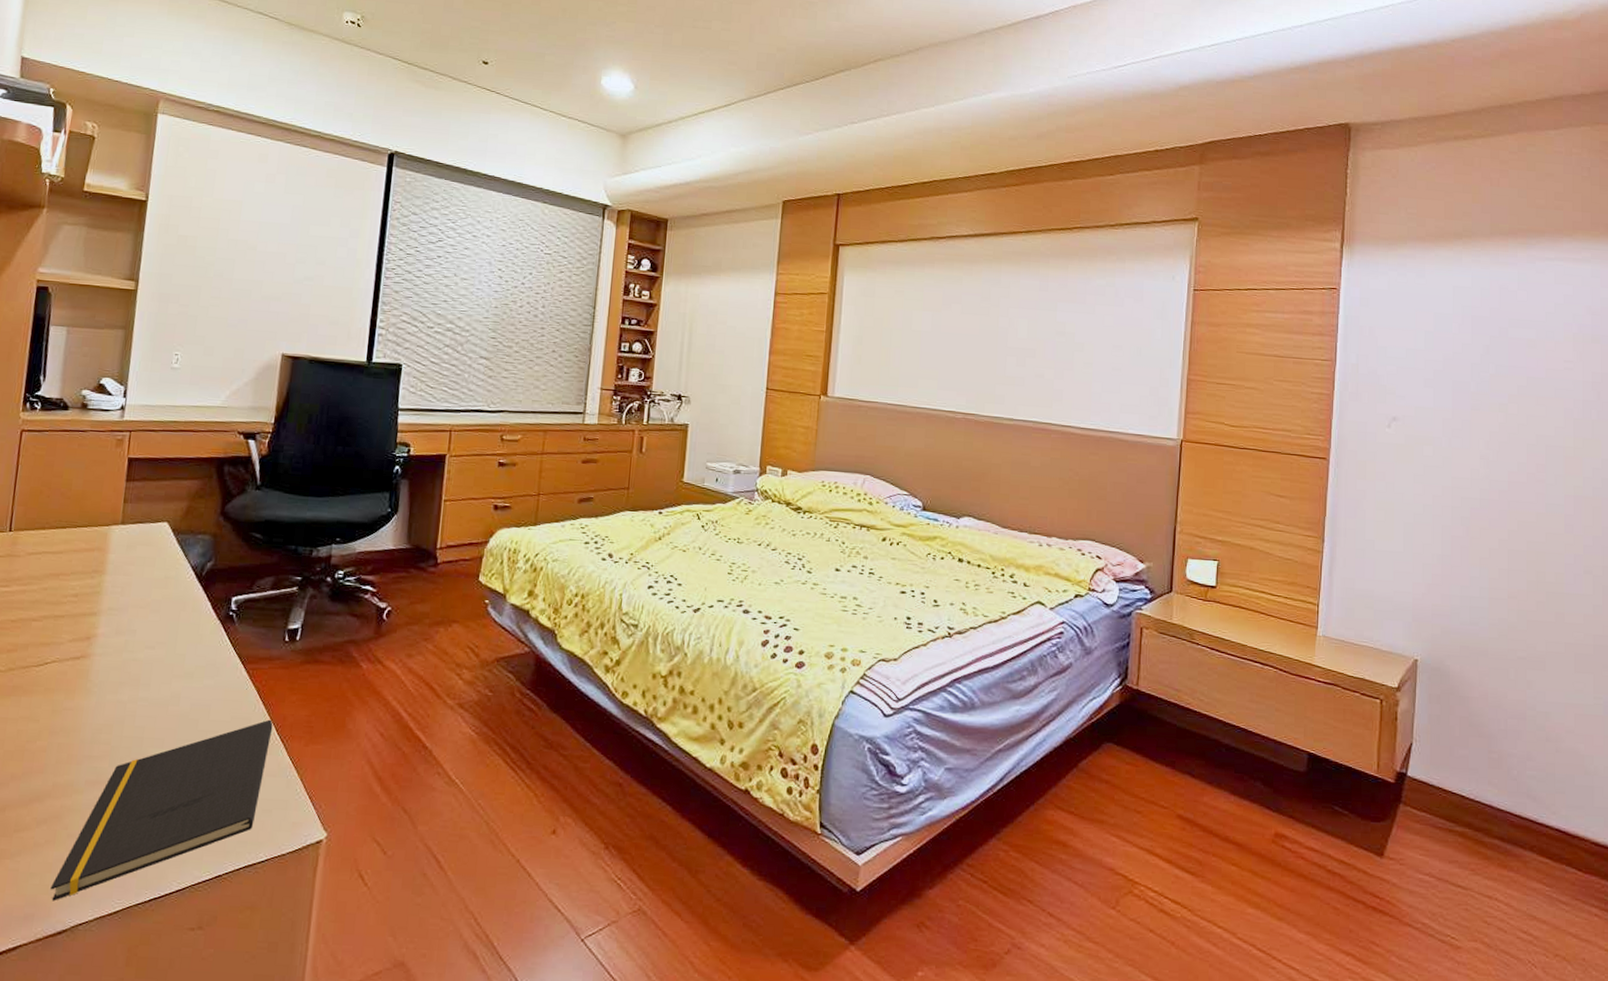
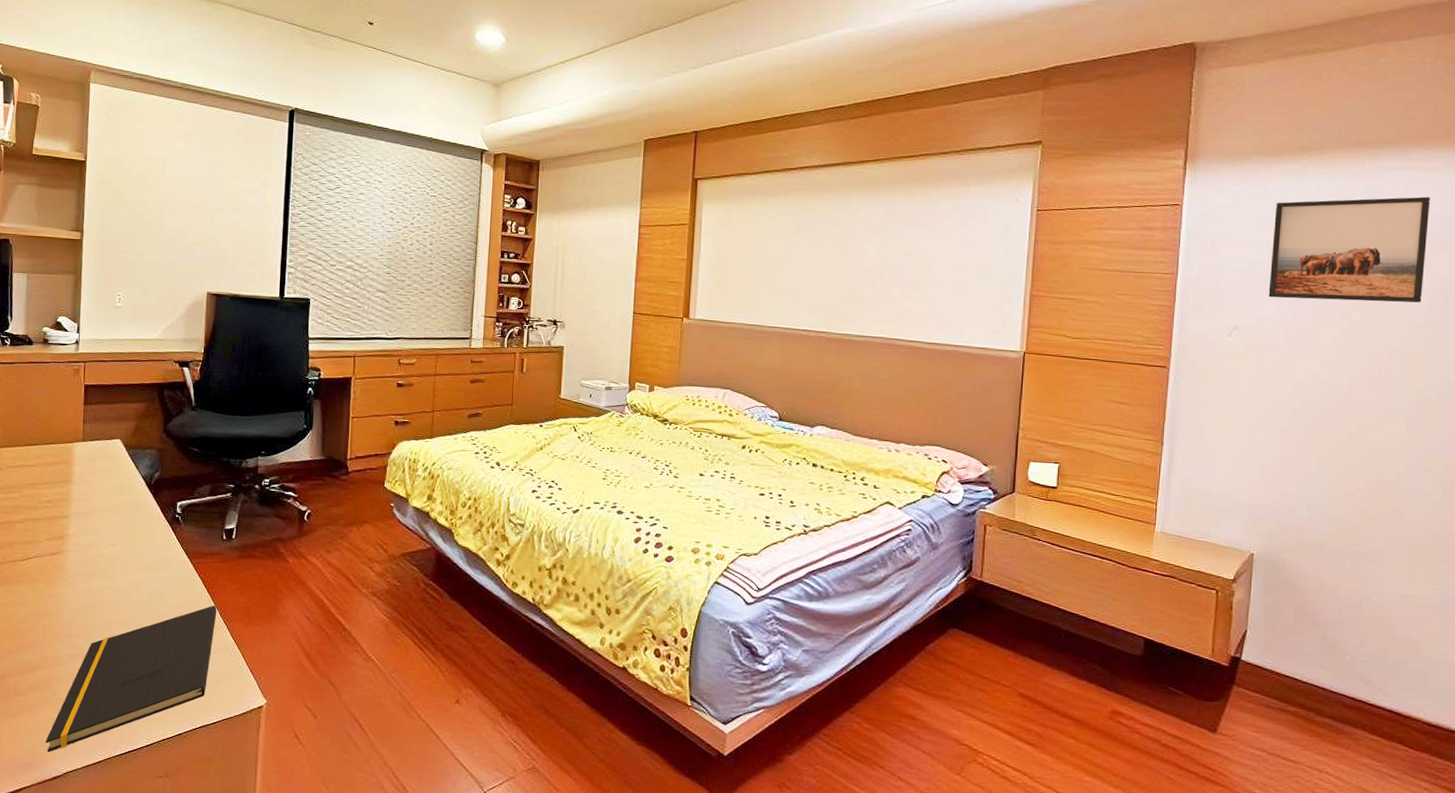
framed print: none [1426,288,1581,397] -> present [1268,196,1431,303]

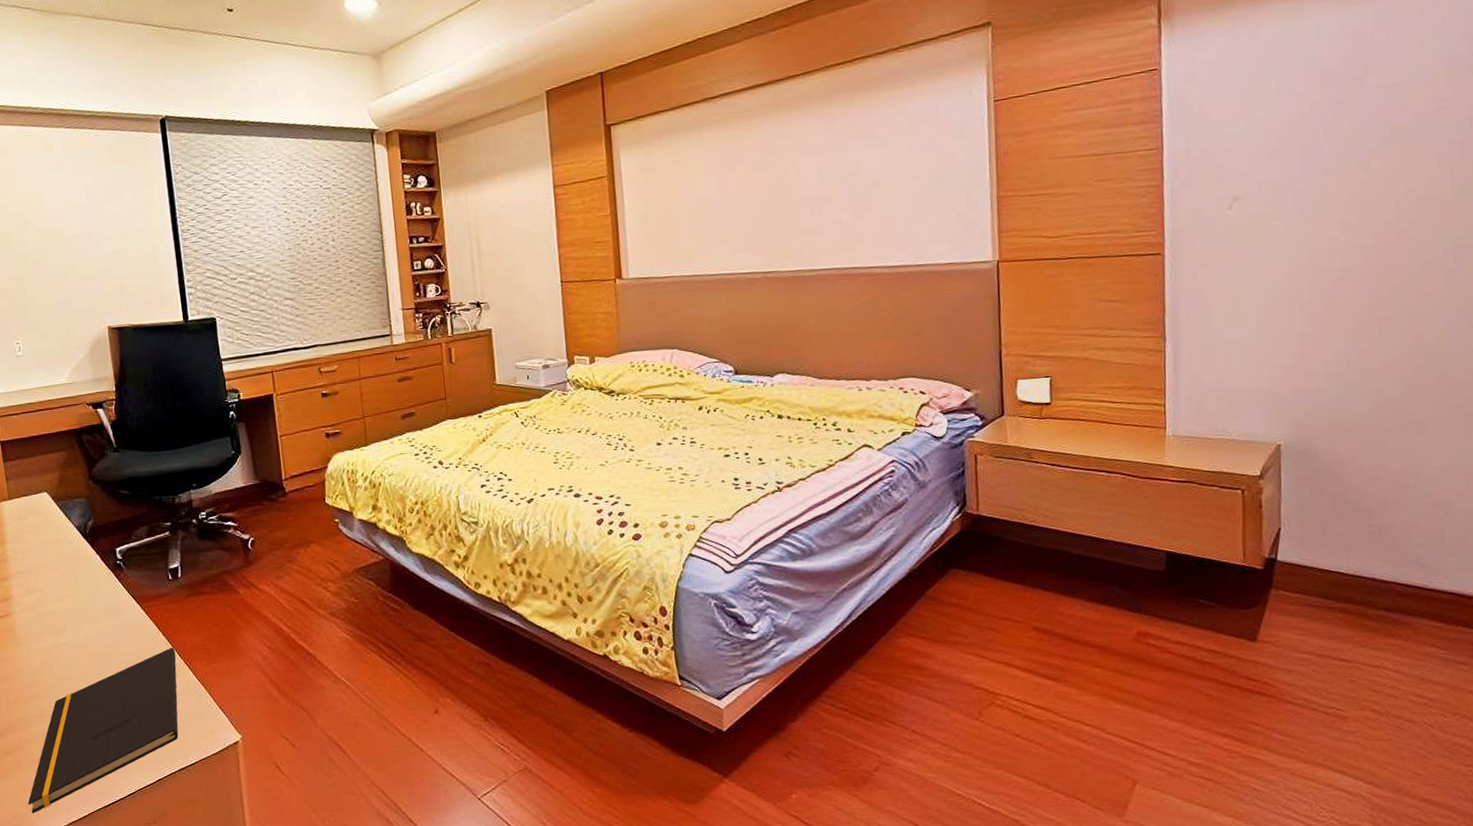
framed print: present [1268,196,1431,303] -> none [1269,14,1453,159]

